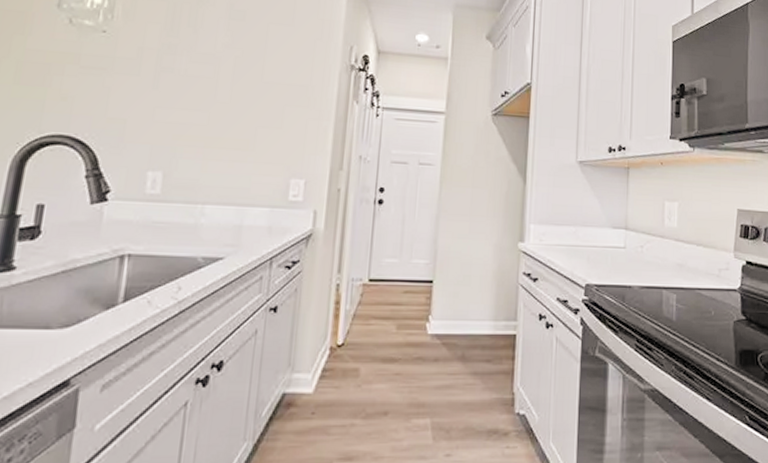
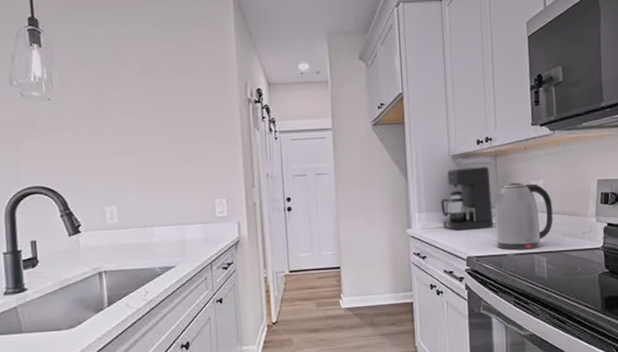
coffee maker: none [560,177,620,252] -> present [440,167,494,231]
kettle: none [620,201,687,283] -> present [493,182,553,251]

